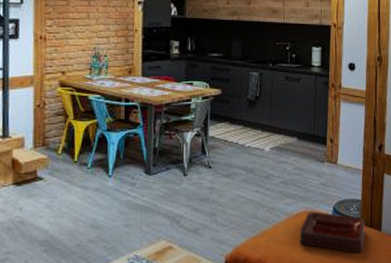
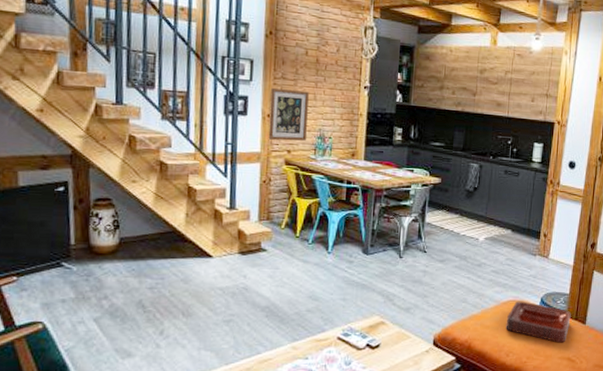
wall art: none [41,10,82,62] -> present [268,88,309,141]

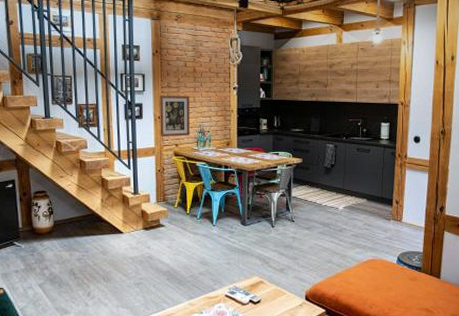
decorative tray: present [506,301,571,343] -> none [368,260,426,296]

